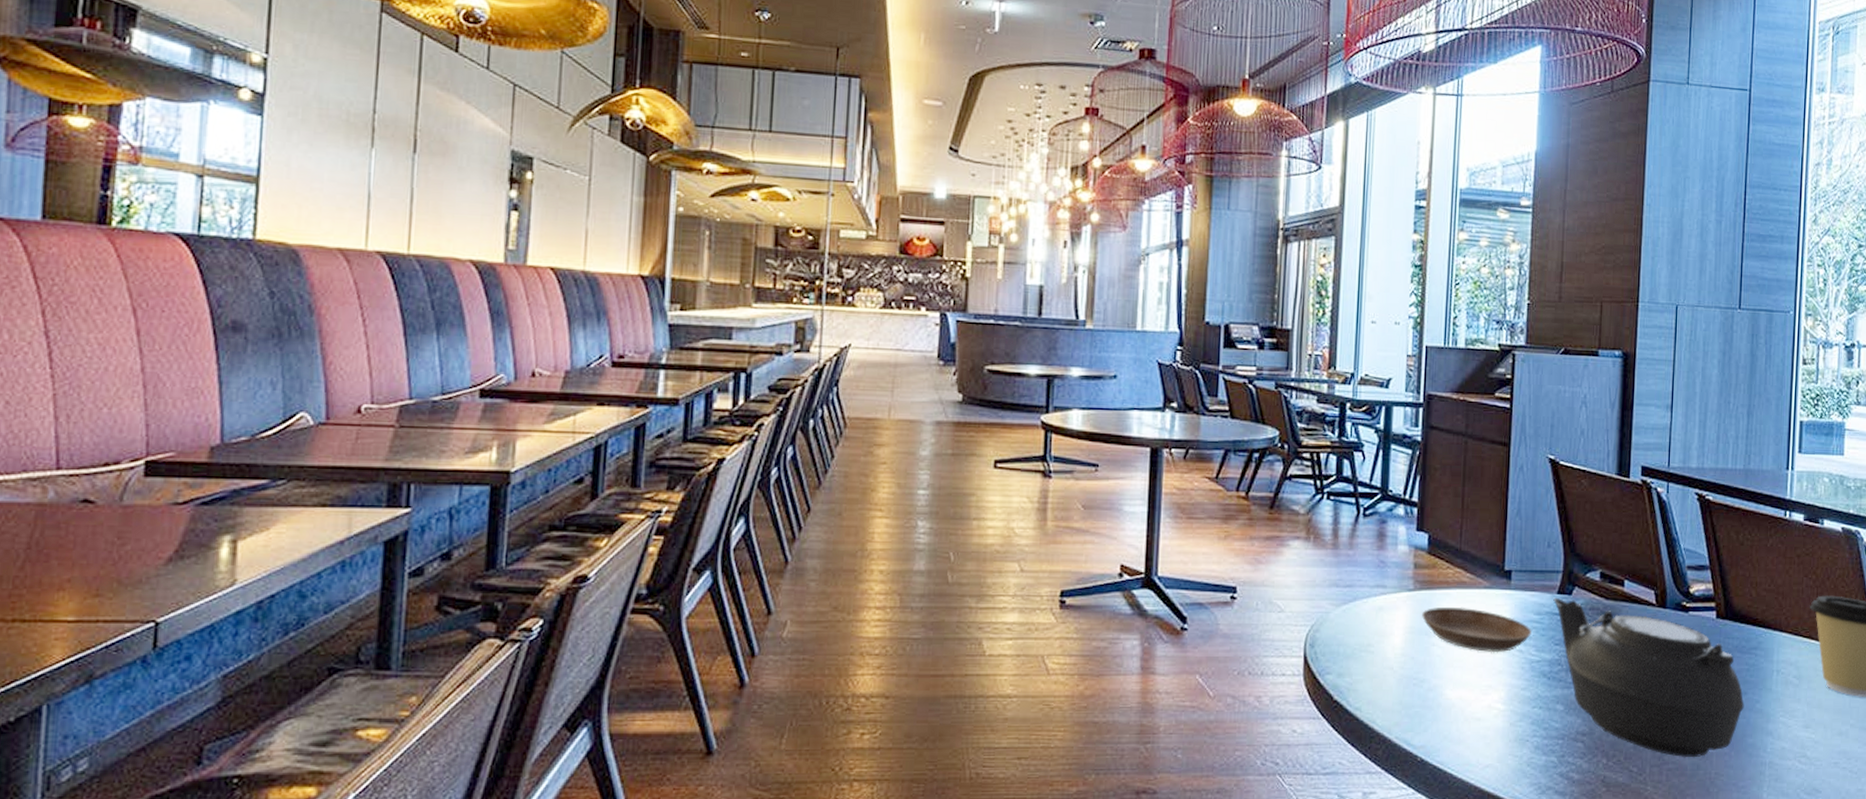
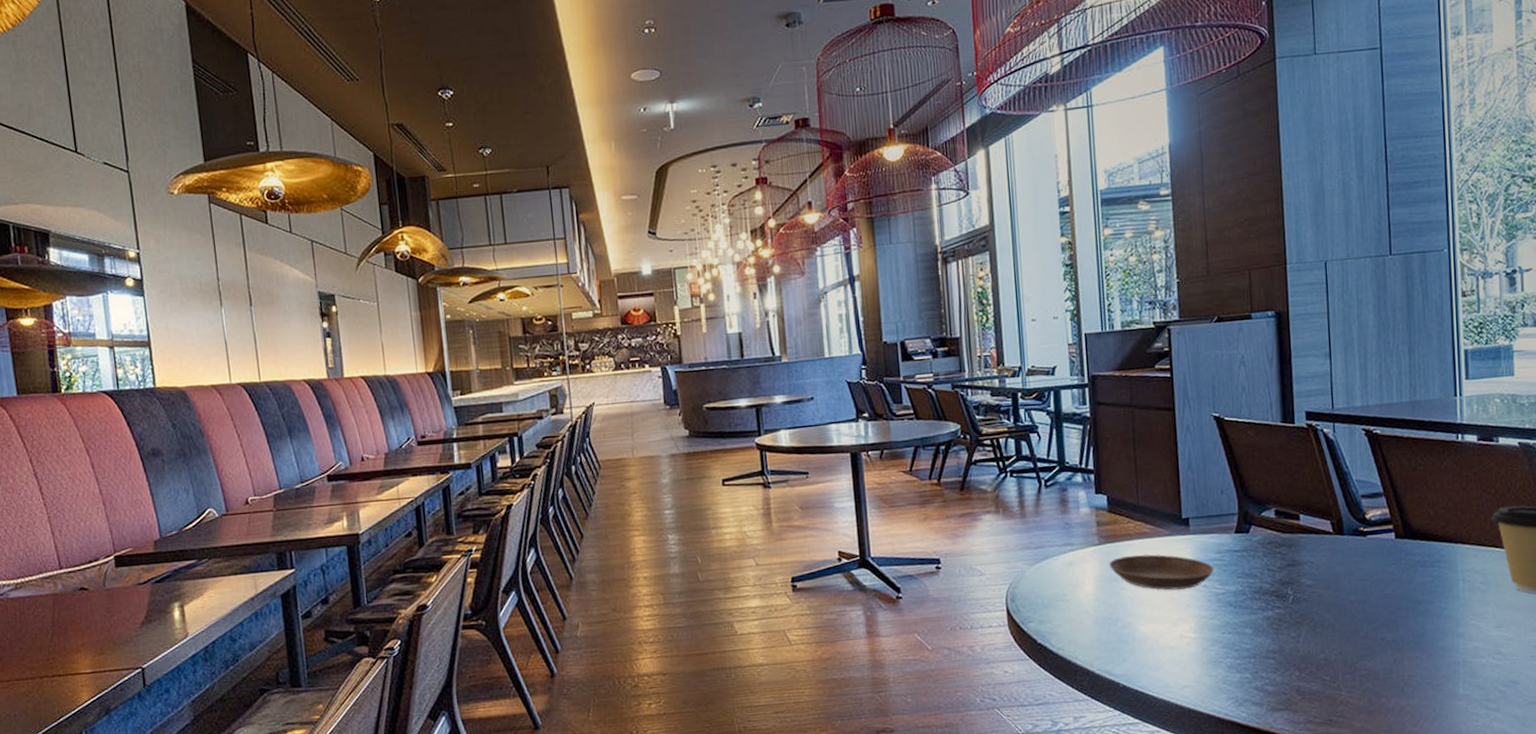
teapot: present [1553,597,1744,758] -> none [1232,536,1432,665]

